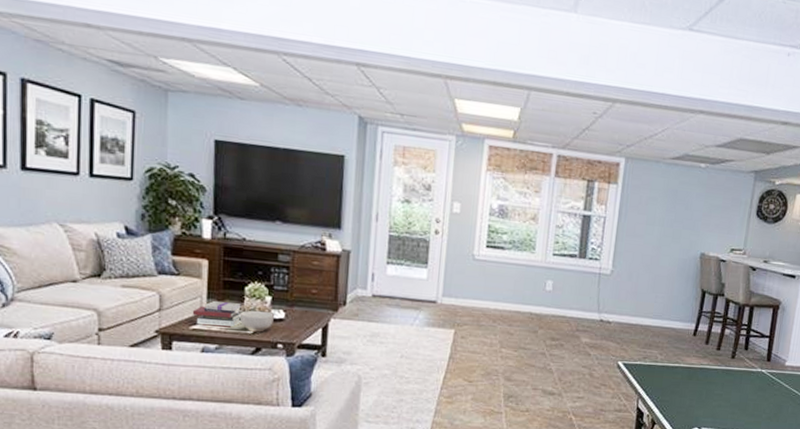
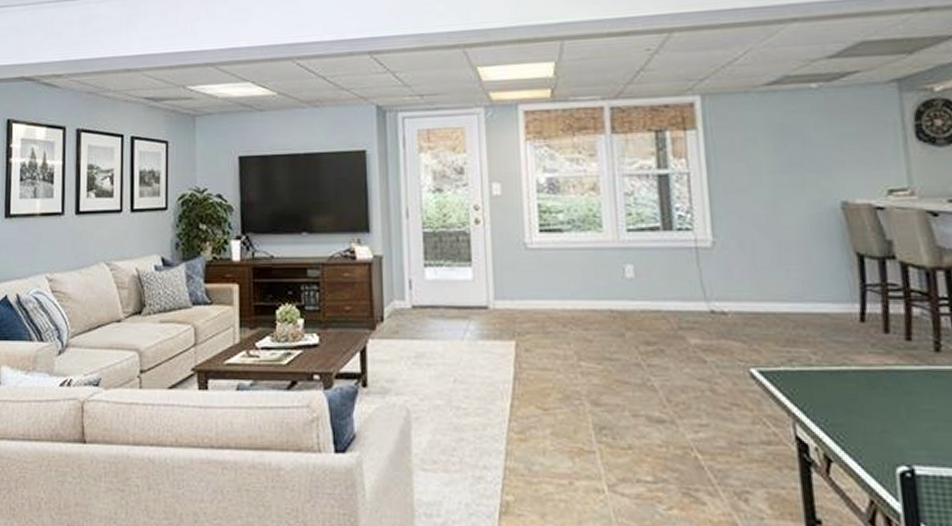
books: present [192,300,241,329] -> none [226,329,274,360]
bowl: present [239,310,275,332] -> none [272,336,309,362]

